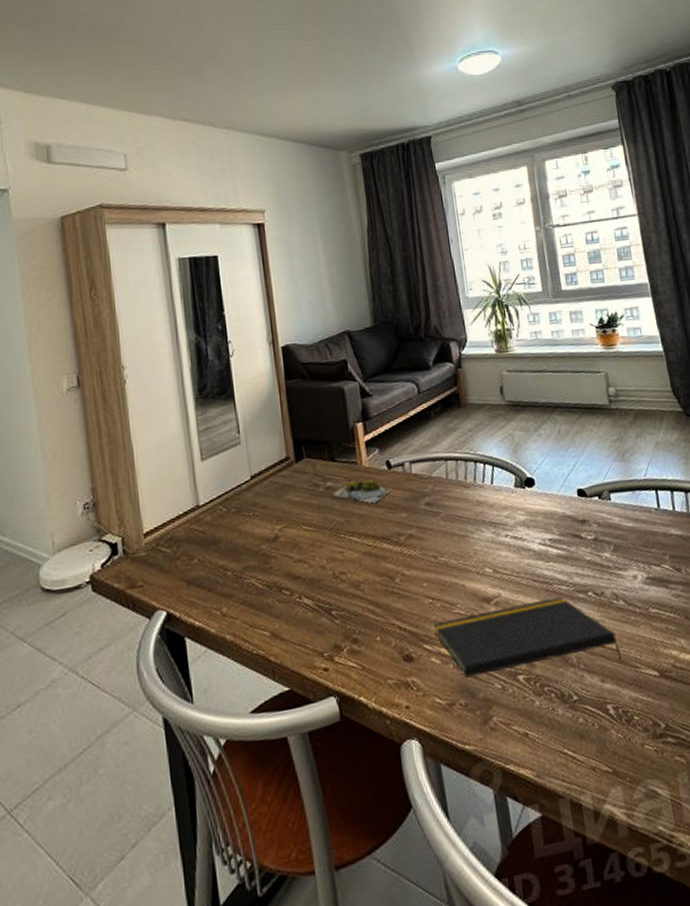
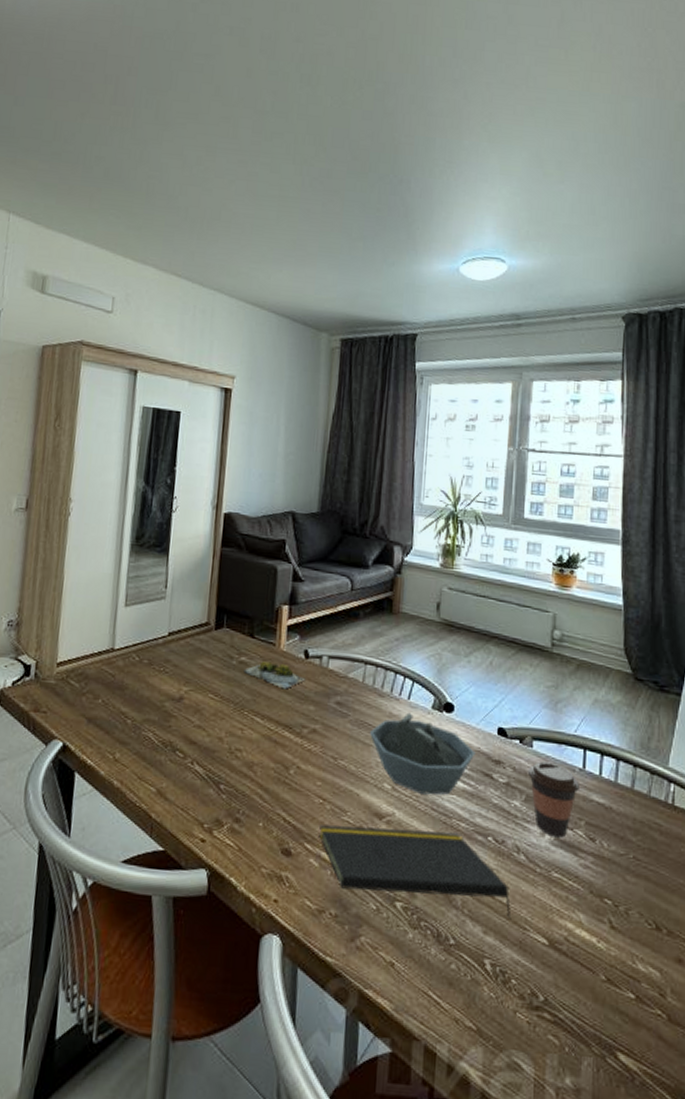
bowl: none [462,496,562,570] -> present [369,712,476,795]
coffee cup: none [610,508,659,577] -> present [527,761,581,838]

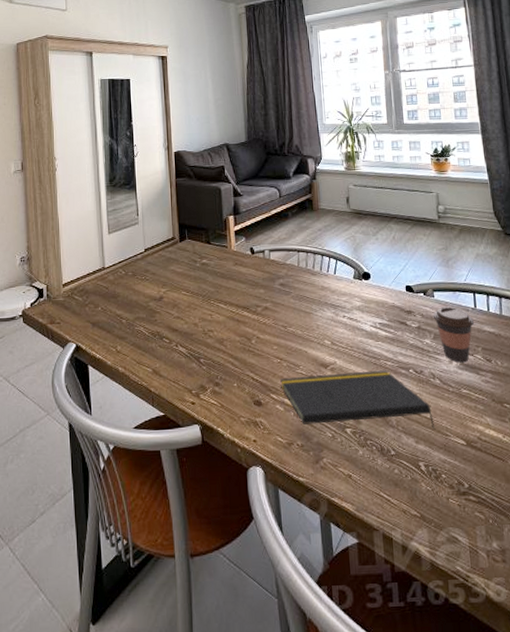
succulent plant: present [244,661,306,690] -> none [206,260,254,280]
bowl: present [369,712,476,795] -> none [308,284,391,345]

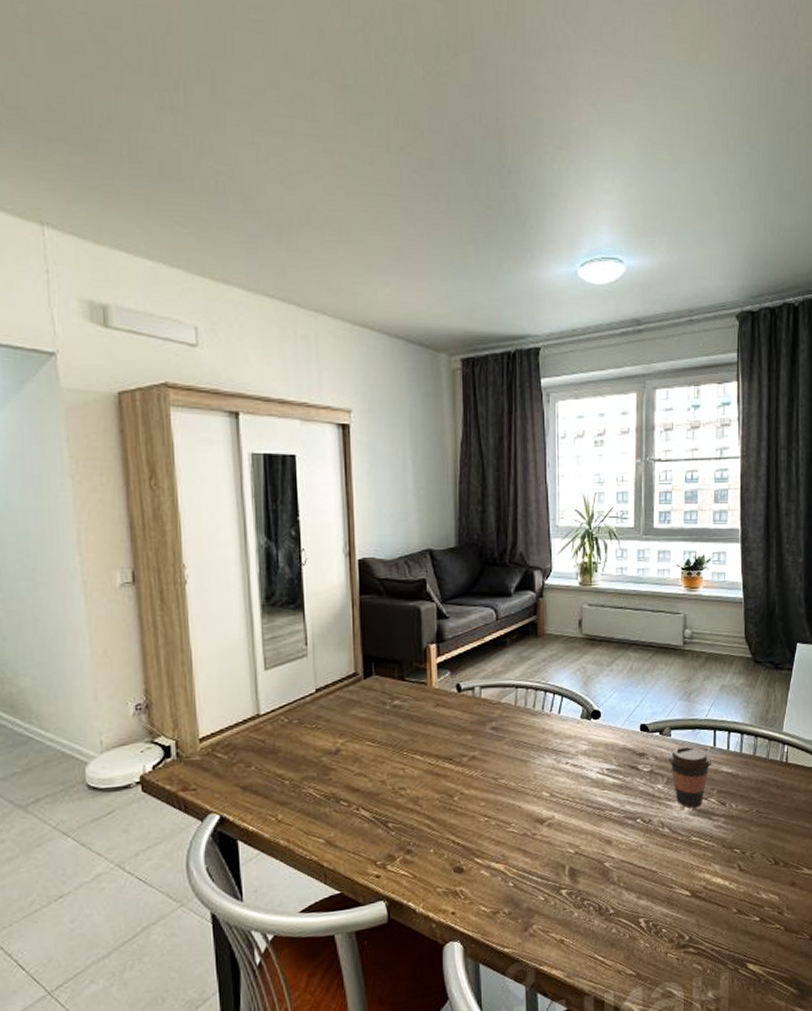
notepad: present [280,370,436,430] -> none [487,821,660,890]

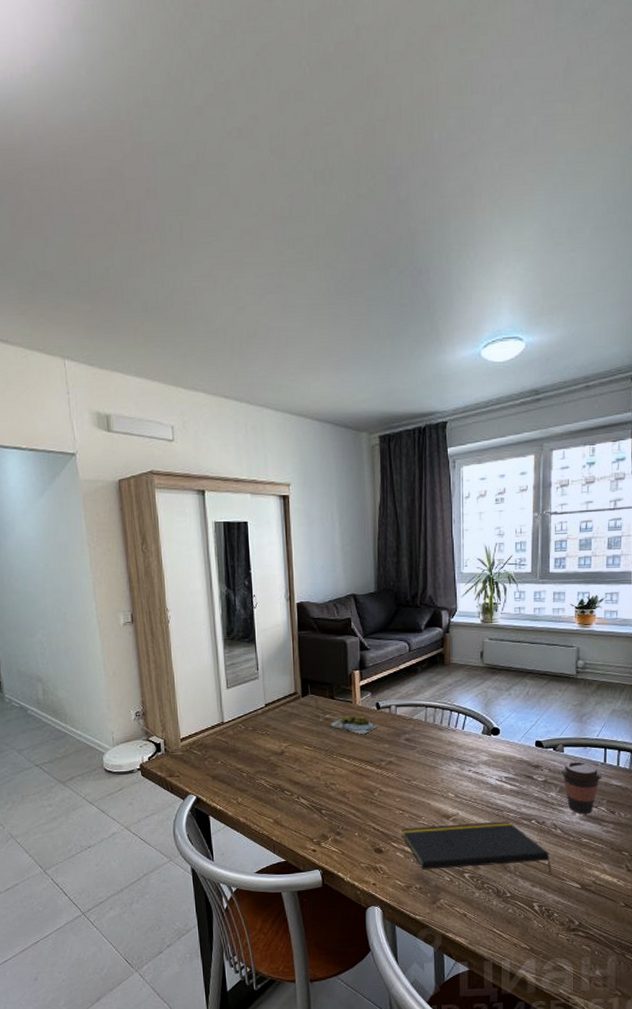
succulent plant: none [398,700,460,725] -> present [329,715,379,735]
notepad: none [487,821,660,890] -> present [402,821,552,875]

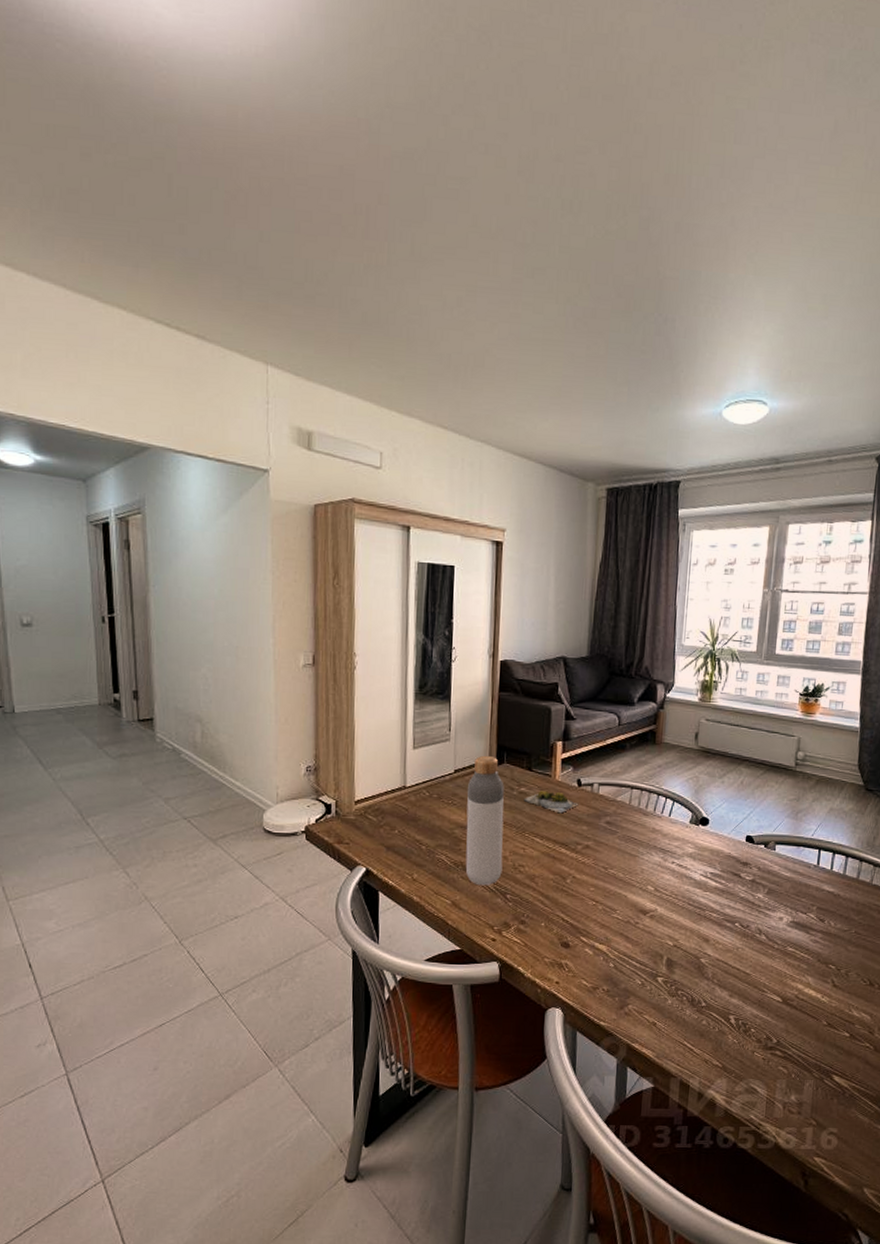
bottle: none [278,688,316,804] -> present [465,755,504,886]
notepad: present [402,821,552,875] -> none [593,921,753,985]
coffee cup: present [560,761,603,814] -> none [770,861,815,921]

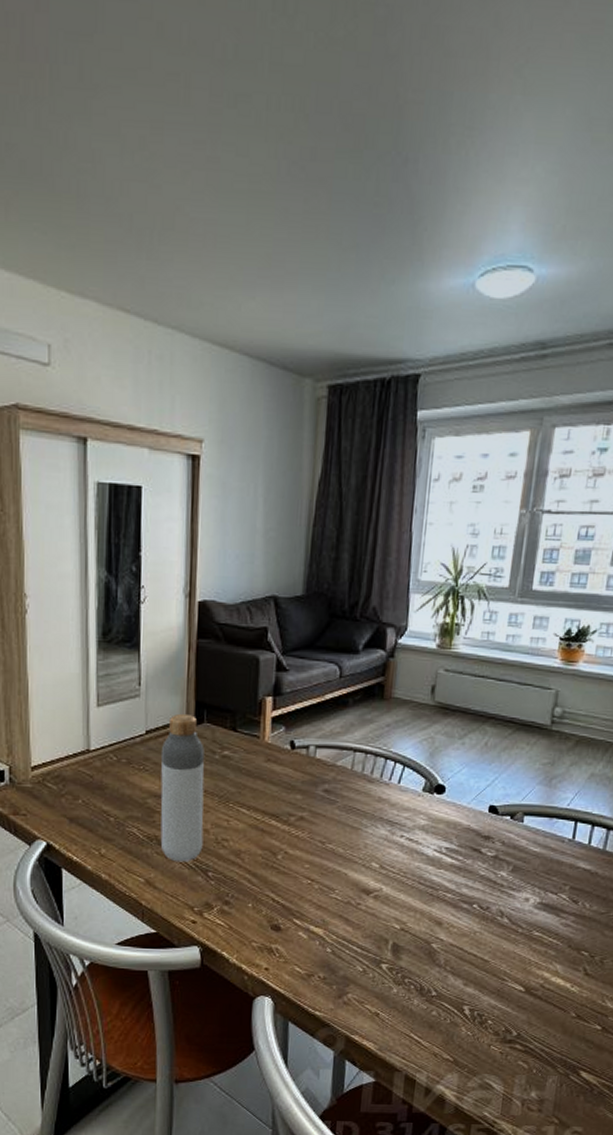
succulent plant: present [524,790,579,814] -> none [227,754,292,781]

